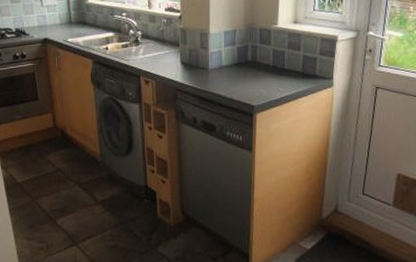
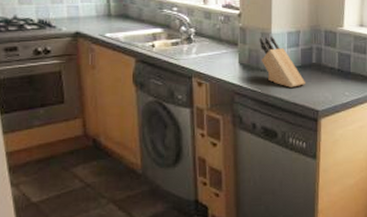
knife block: none [198,36,242,84] -> present [259,36,306,88]

